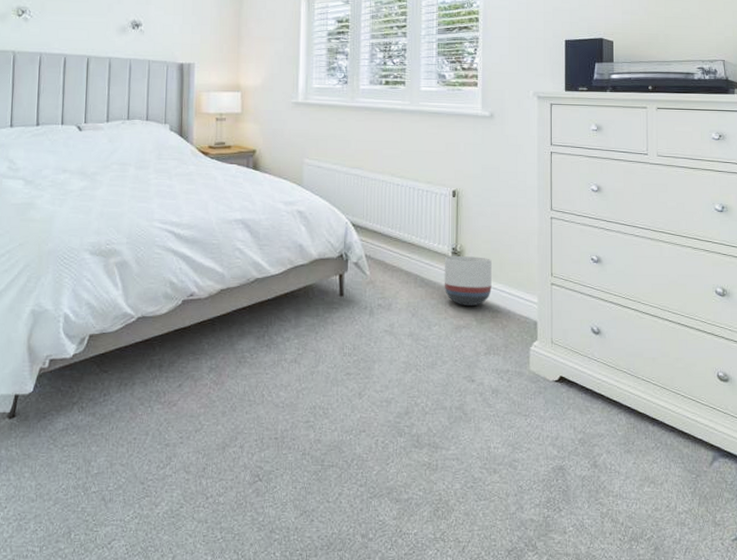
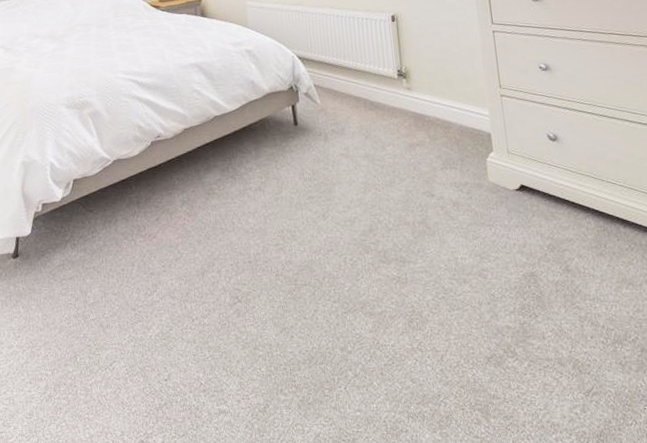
planter: present [444,256,492,307] -> none [391,76,441,125]

